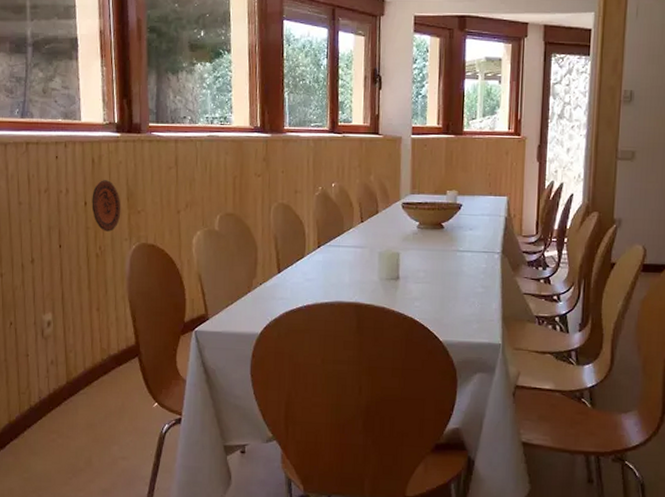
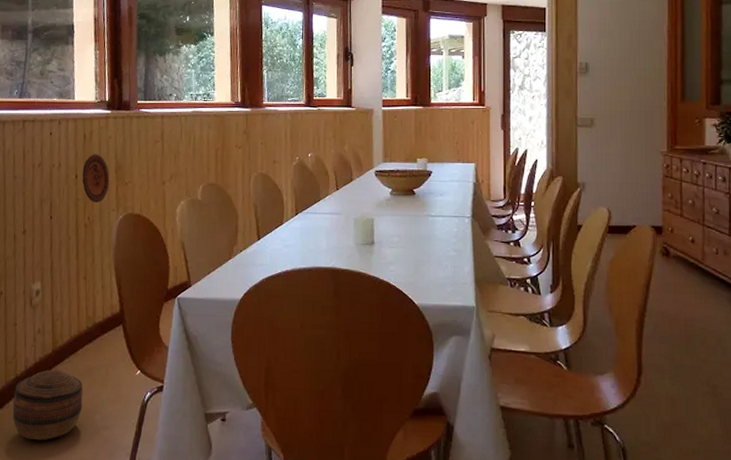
basket: none [28,401,100,470] -> present [12,369,83,441]

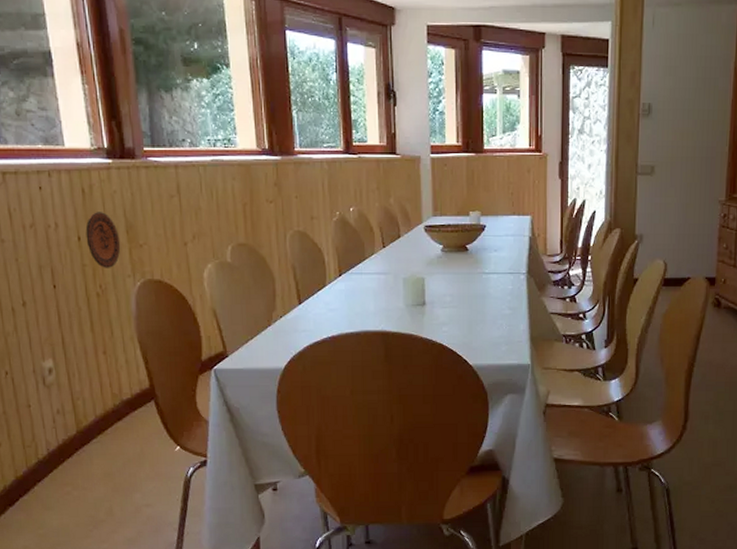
basket: present [12,369,83,441] -> none [38,451,119,524]

